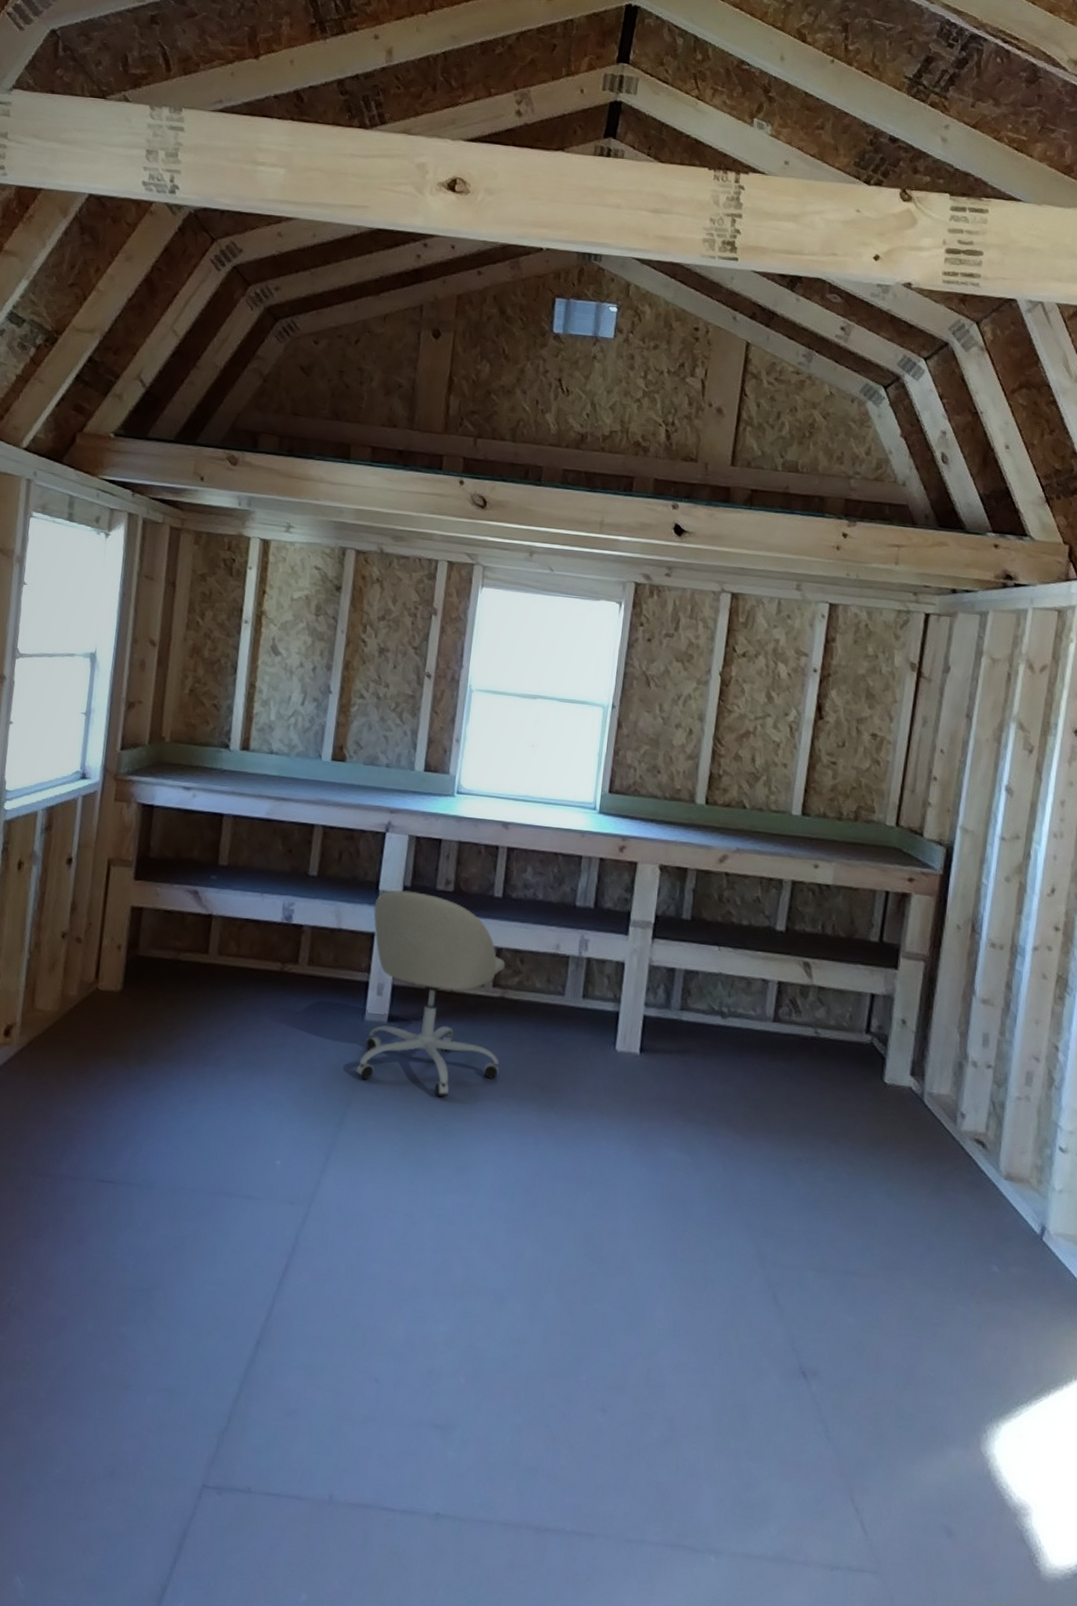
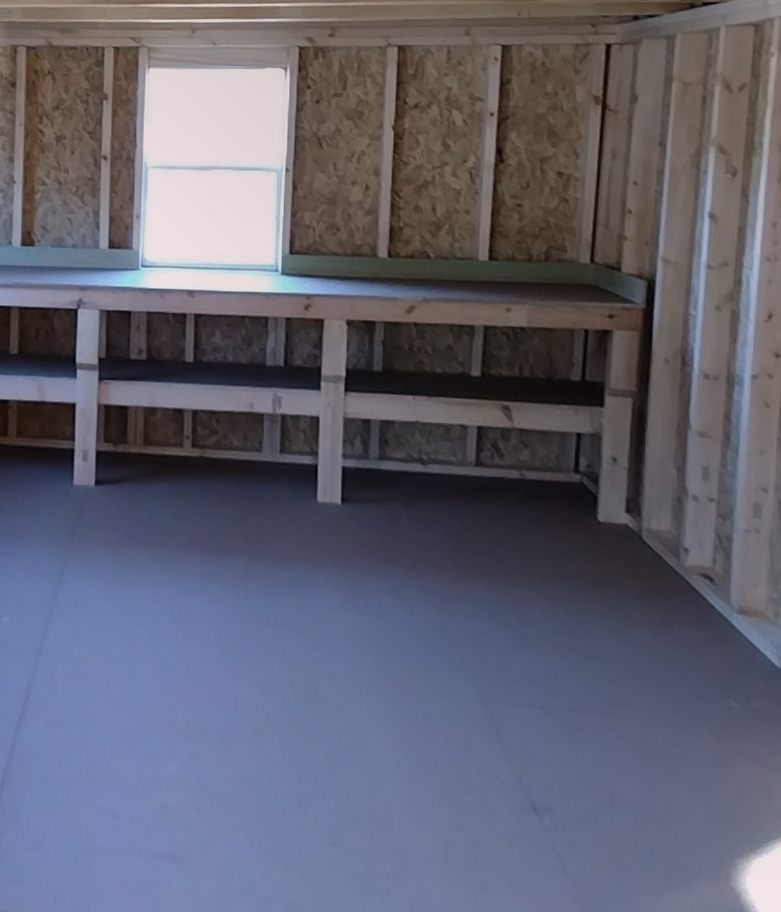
office chair: present [356,890,506,1097] -> none [69,362,204,553]

